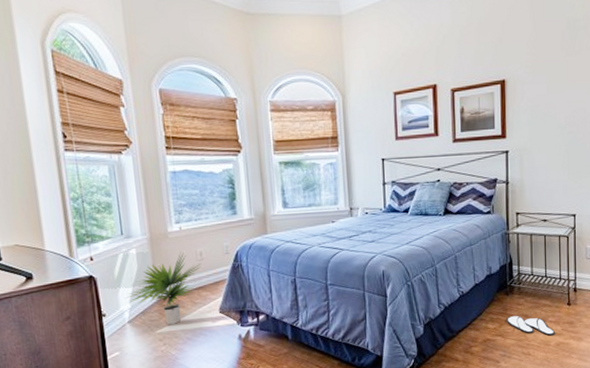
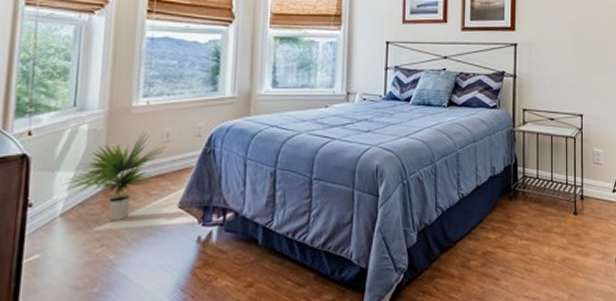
slippers: present [507,316,555,336] -> none [509,225,560,250]

